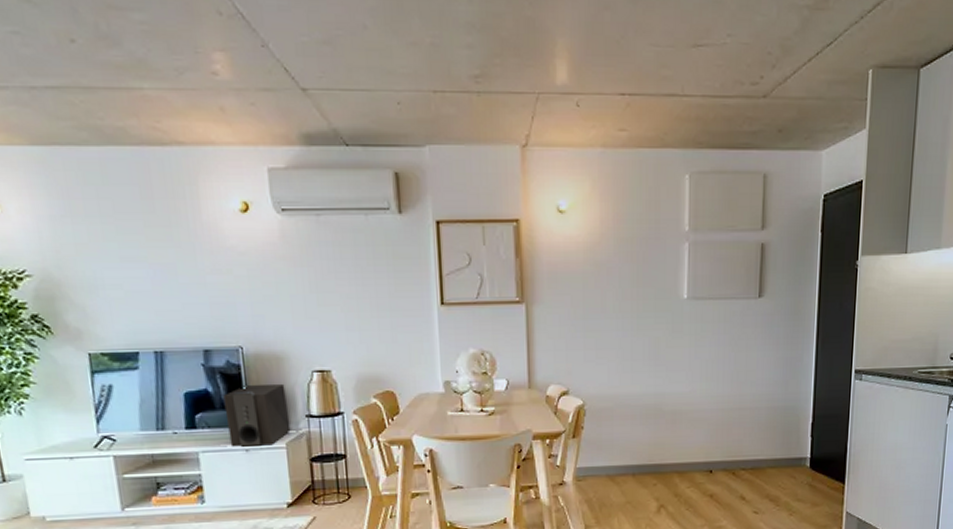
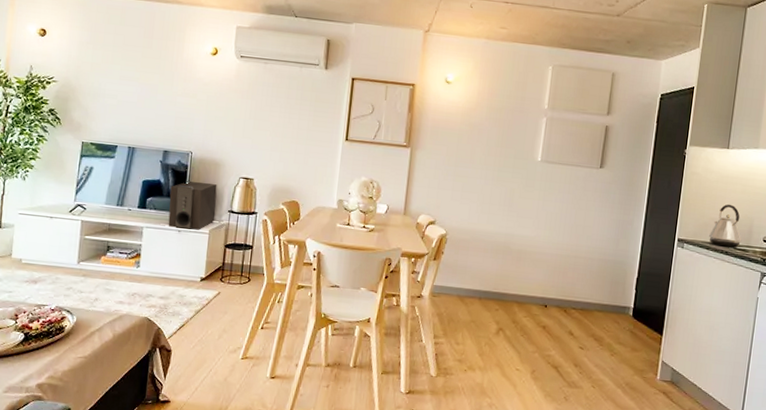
kettle: none [890,320,927,372] -> present [709,204,742,248]

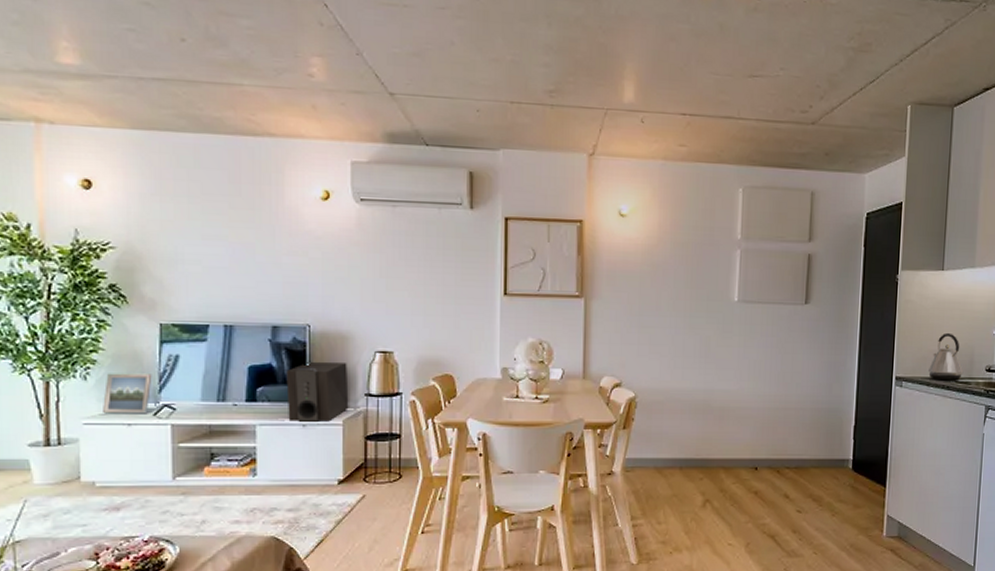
picture frame: none [33,176,72,211] -> present [101,373,152,414]

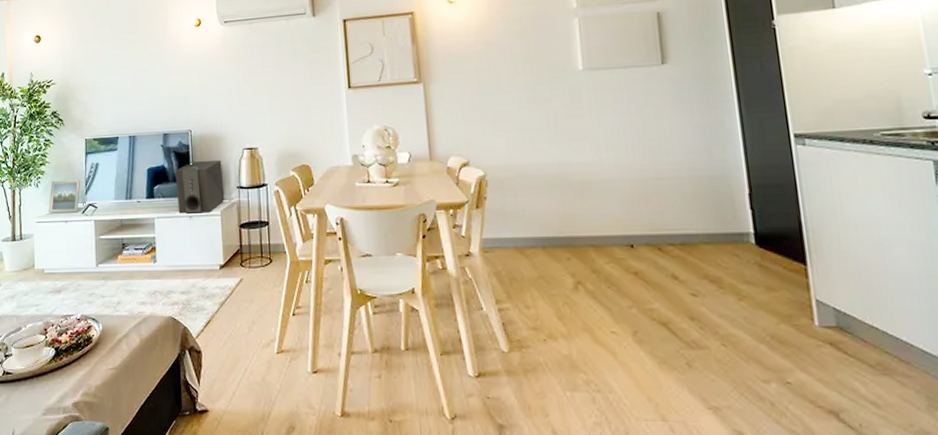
kettle: present [928,332,964,381] -> none [838,77,891,135]

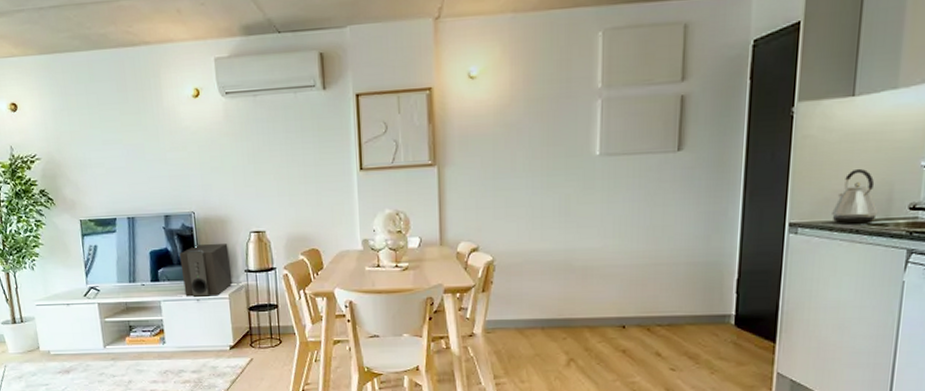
picture frame: present [48,179,81,214] -> none [47,262,80,297]
kettle: none [838,77,891,135] -> present [832,168,879,225]

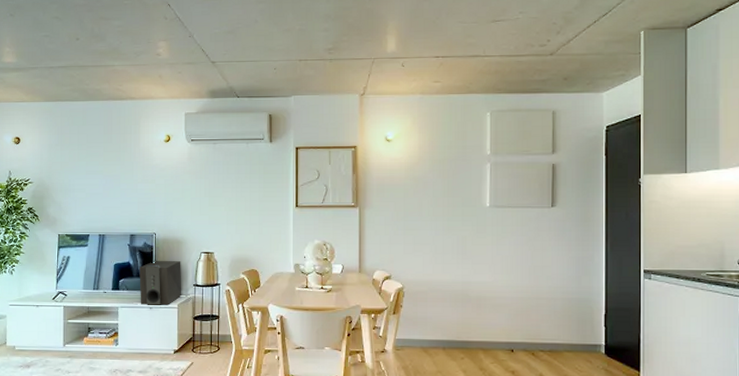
kettle: present [832,168,879,225] -> none [677,229,715,274]

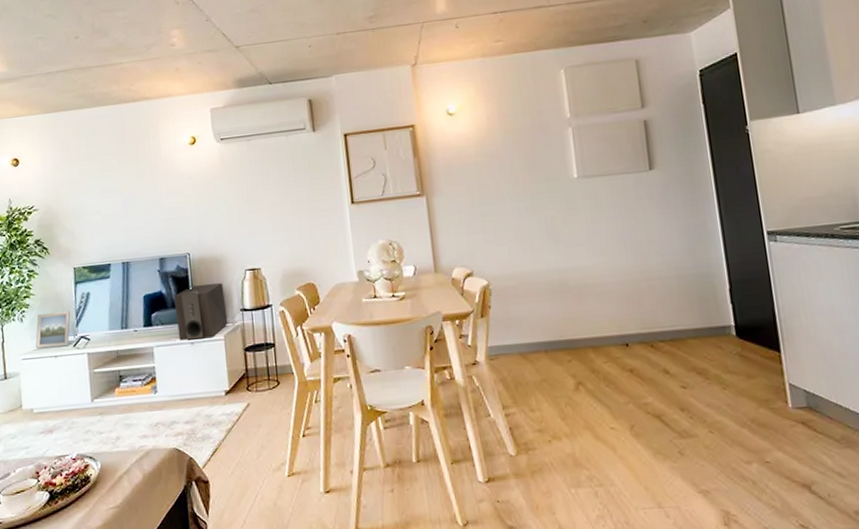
picture frame: none [21,269,53,299] -> present [35,311,71,349]

